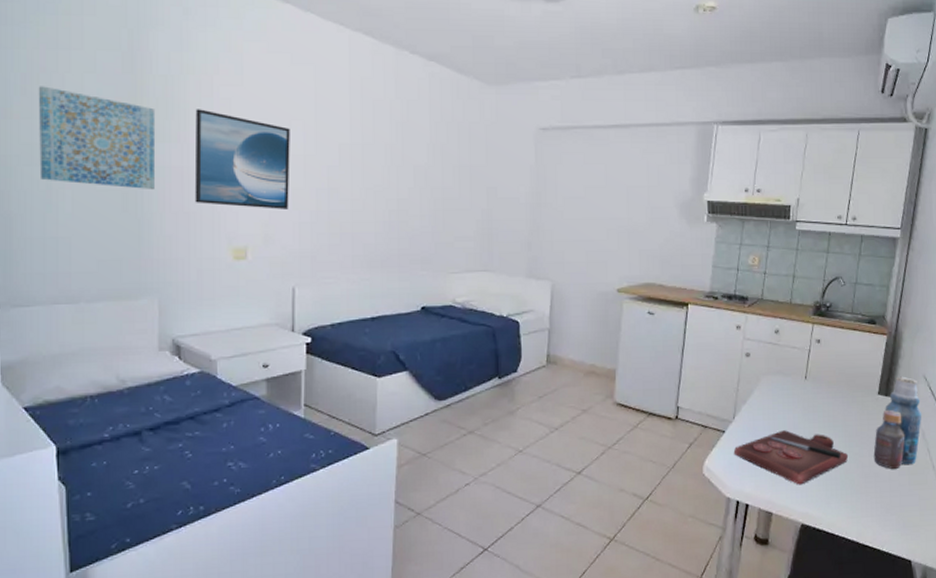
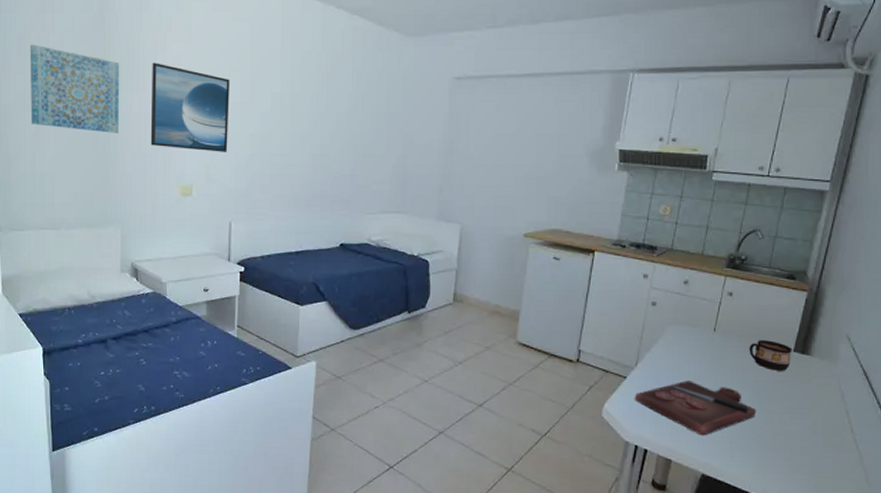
cup: none [838,385,877,415] -> present [749,340,792,371]
bottle: present [873,376,922,469] -> none [784,335,843,428]

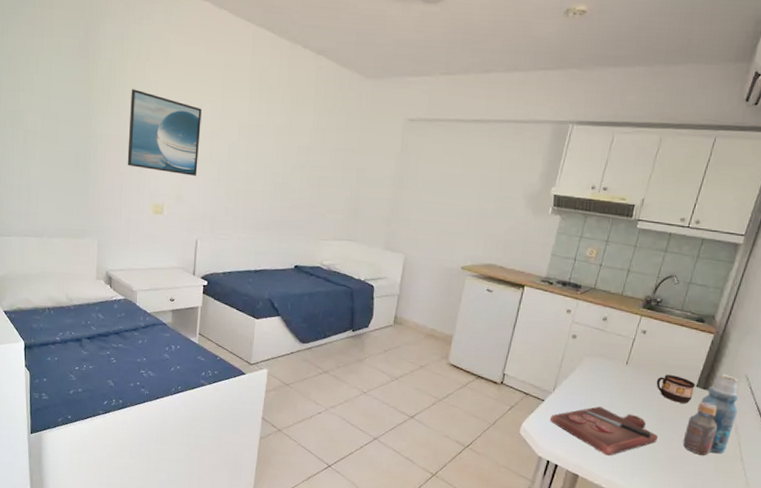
wall art: present [29,44,120,133] -> none [19,65,102,152]
bottle: none [784,335,843,428] -> present [683,373,739,455]

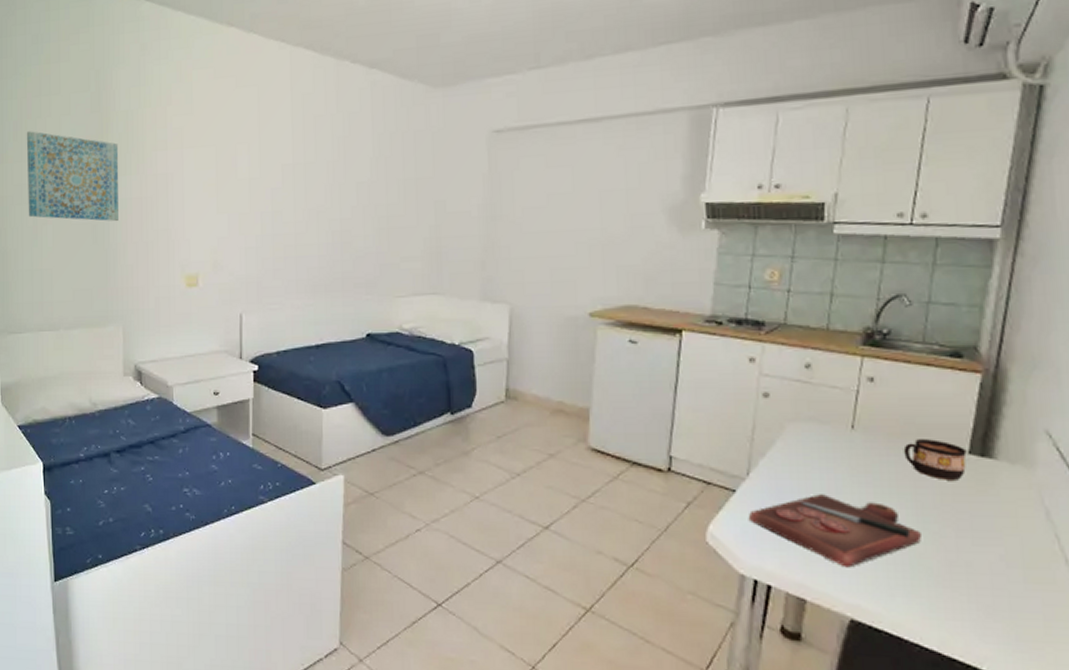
wall art: none [19,65,102,152] -> present [26,131,119,221]
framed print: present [127,89,202,176] -> none [152,140,236,235]
bottle: present [683,373,739,455] -> none [963,430,1045,558]

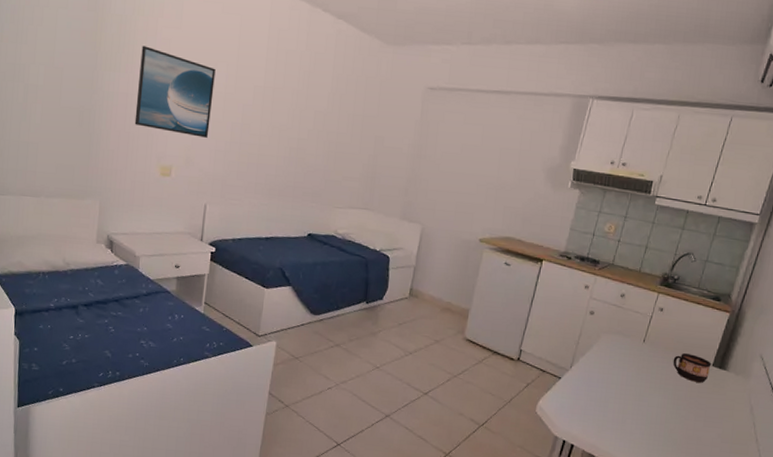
wall art: present [26,131,119,221] -> none [19,16,111,110]
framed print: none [152,140,236,235] -> present [134,45,216,138]
cutting board: present [749,494,921,568] -> none [567,385,674,436]

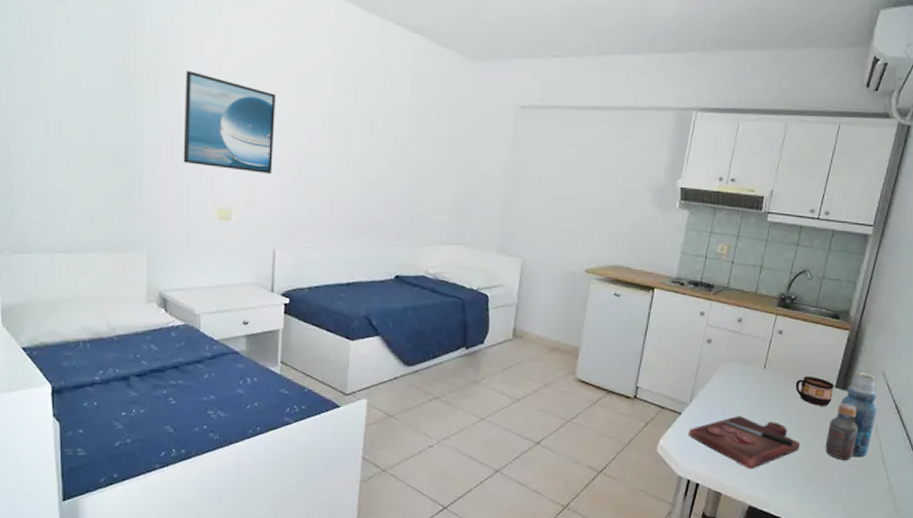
cutting board: none [567,385,674,436] -> present [689,416,800,469]
bottle: none [699,352,754,436] -> present [825,371,878,460]

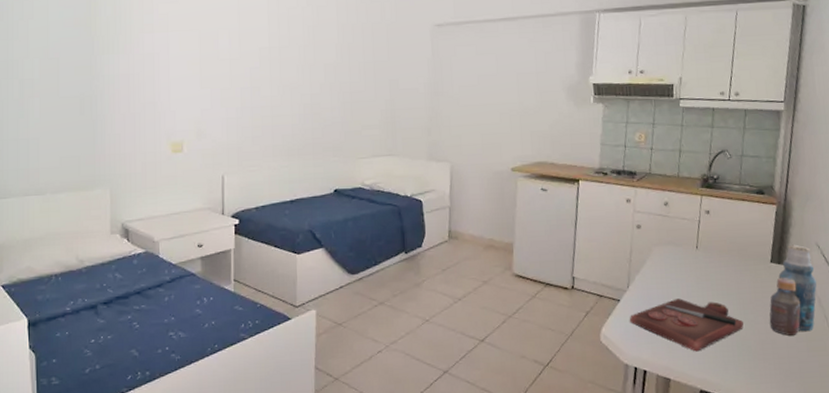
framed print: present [183,70,276,174] -> none [139,24,218,108]
cup: present [795,377,834,406] -> none [730,253,770,282]

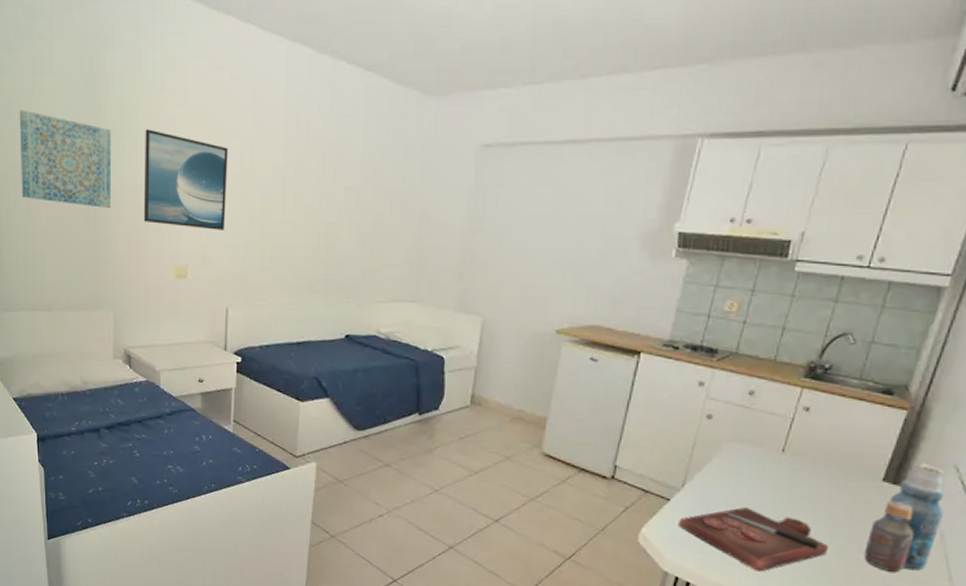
wall art: none [13,12,107,95] -> present [19,110,112,208]
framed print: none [139,24,218,108] -> present [143,129,228,230]

